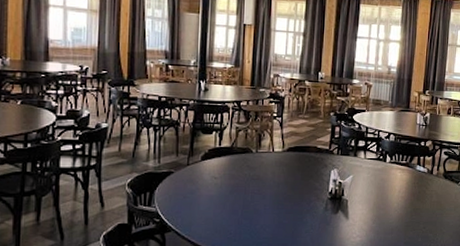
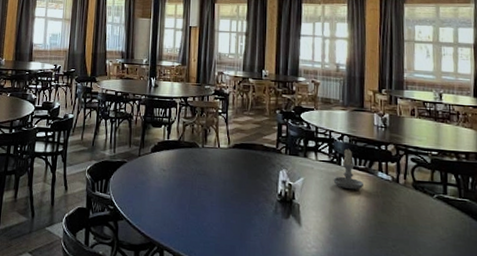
candle: none [378,146,405,183] -> present [333,148,364,190]

